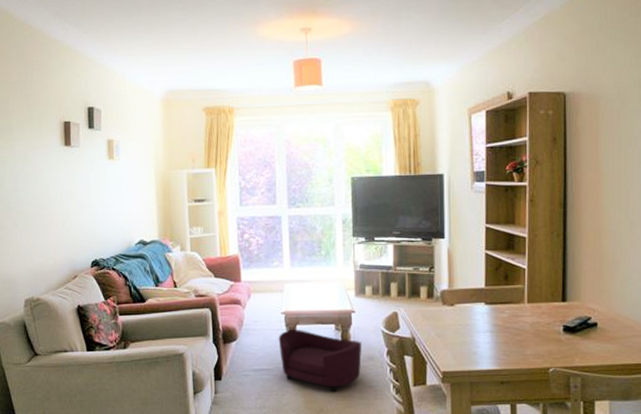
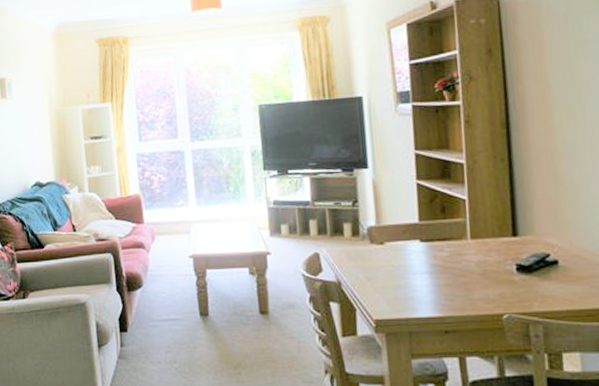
dog bed: present [278,329,362,393] -> none [186,274,281,345]

